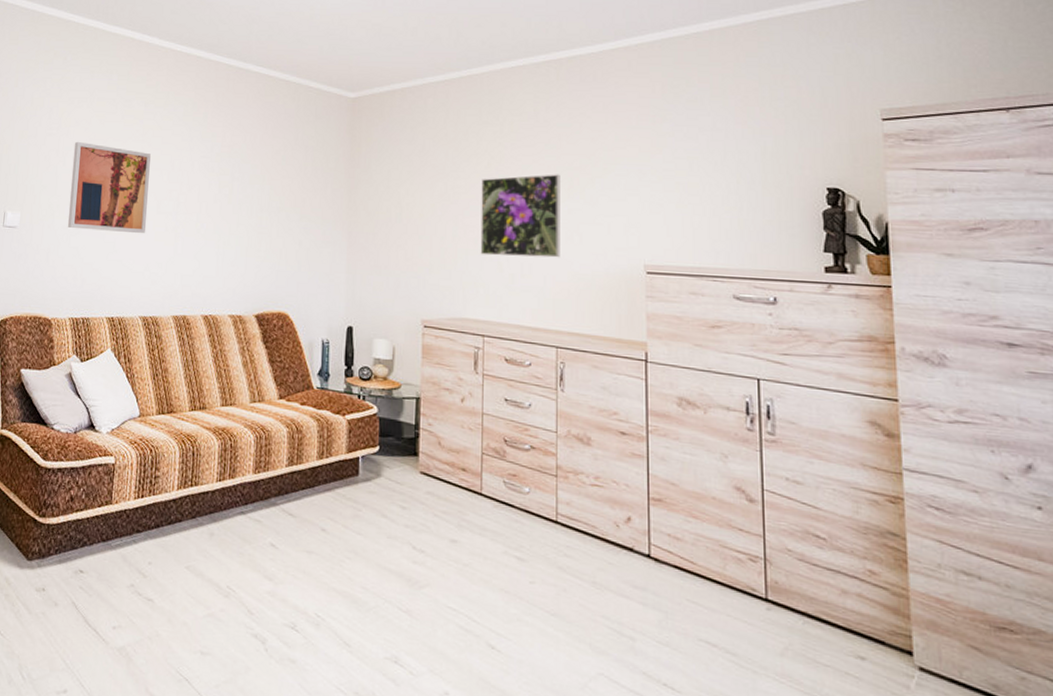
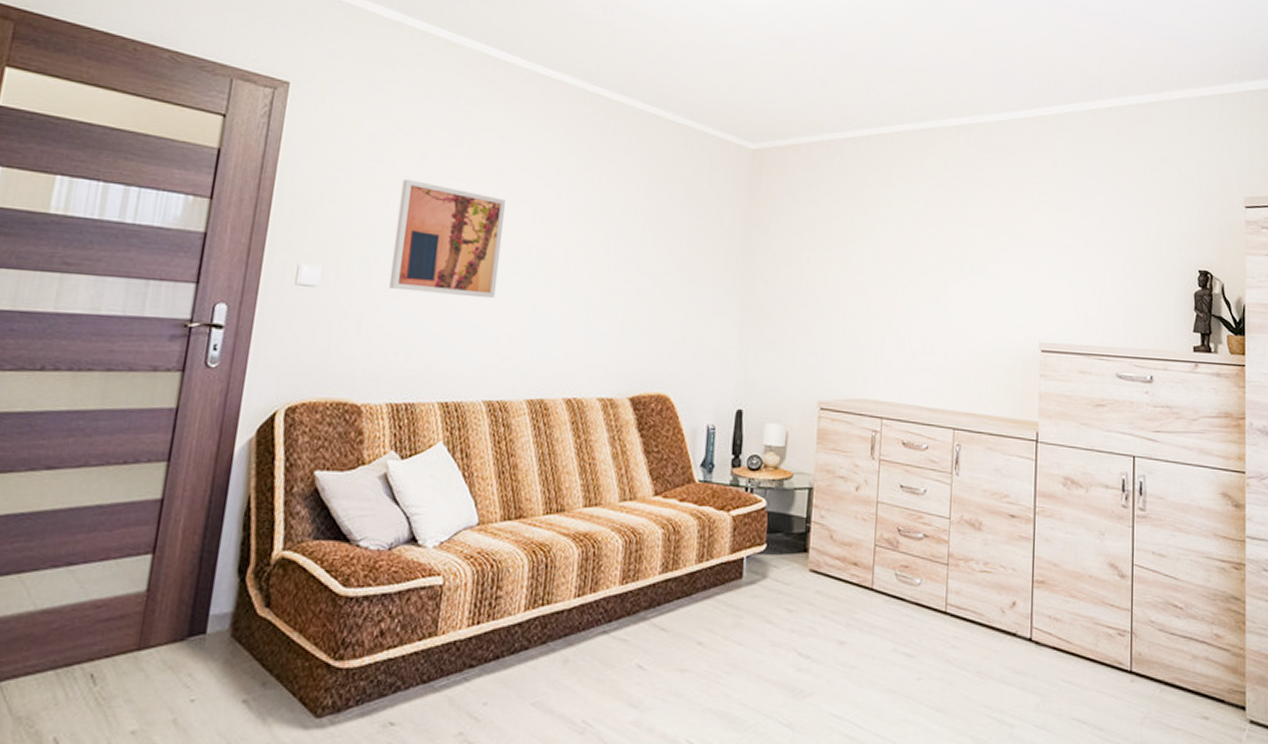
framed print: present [480,174,560,258] -> none [882,245,965,335]

